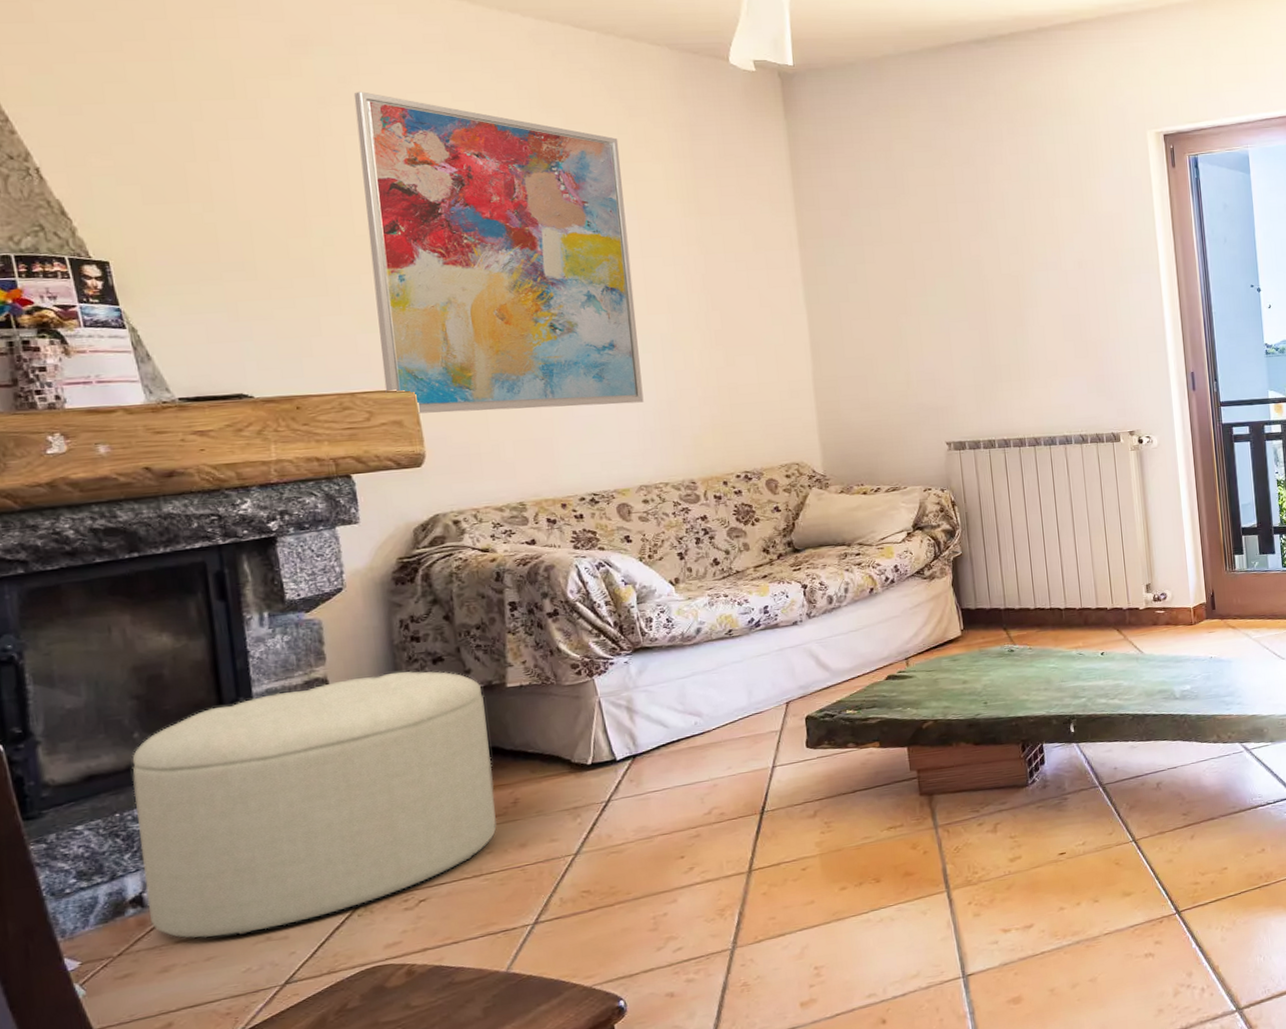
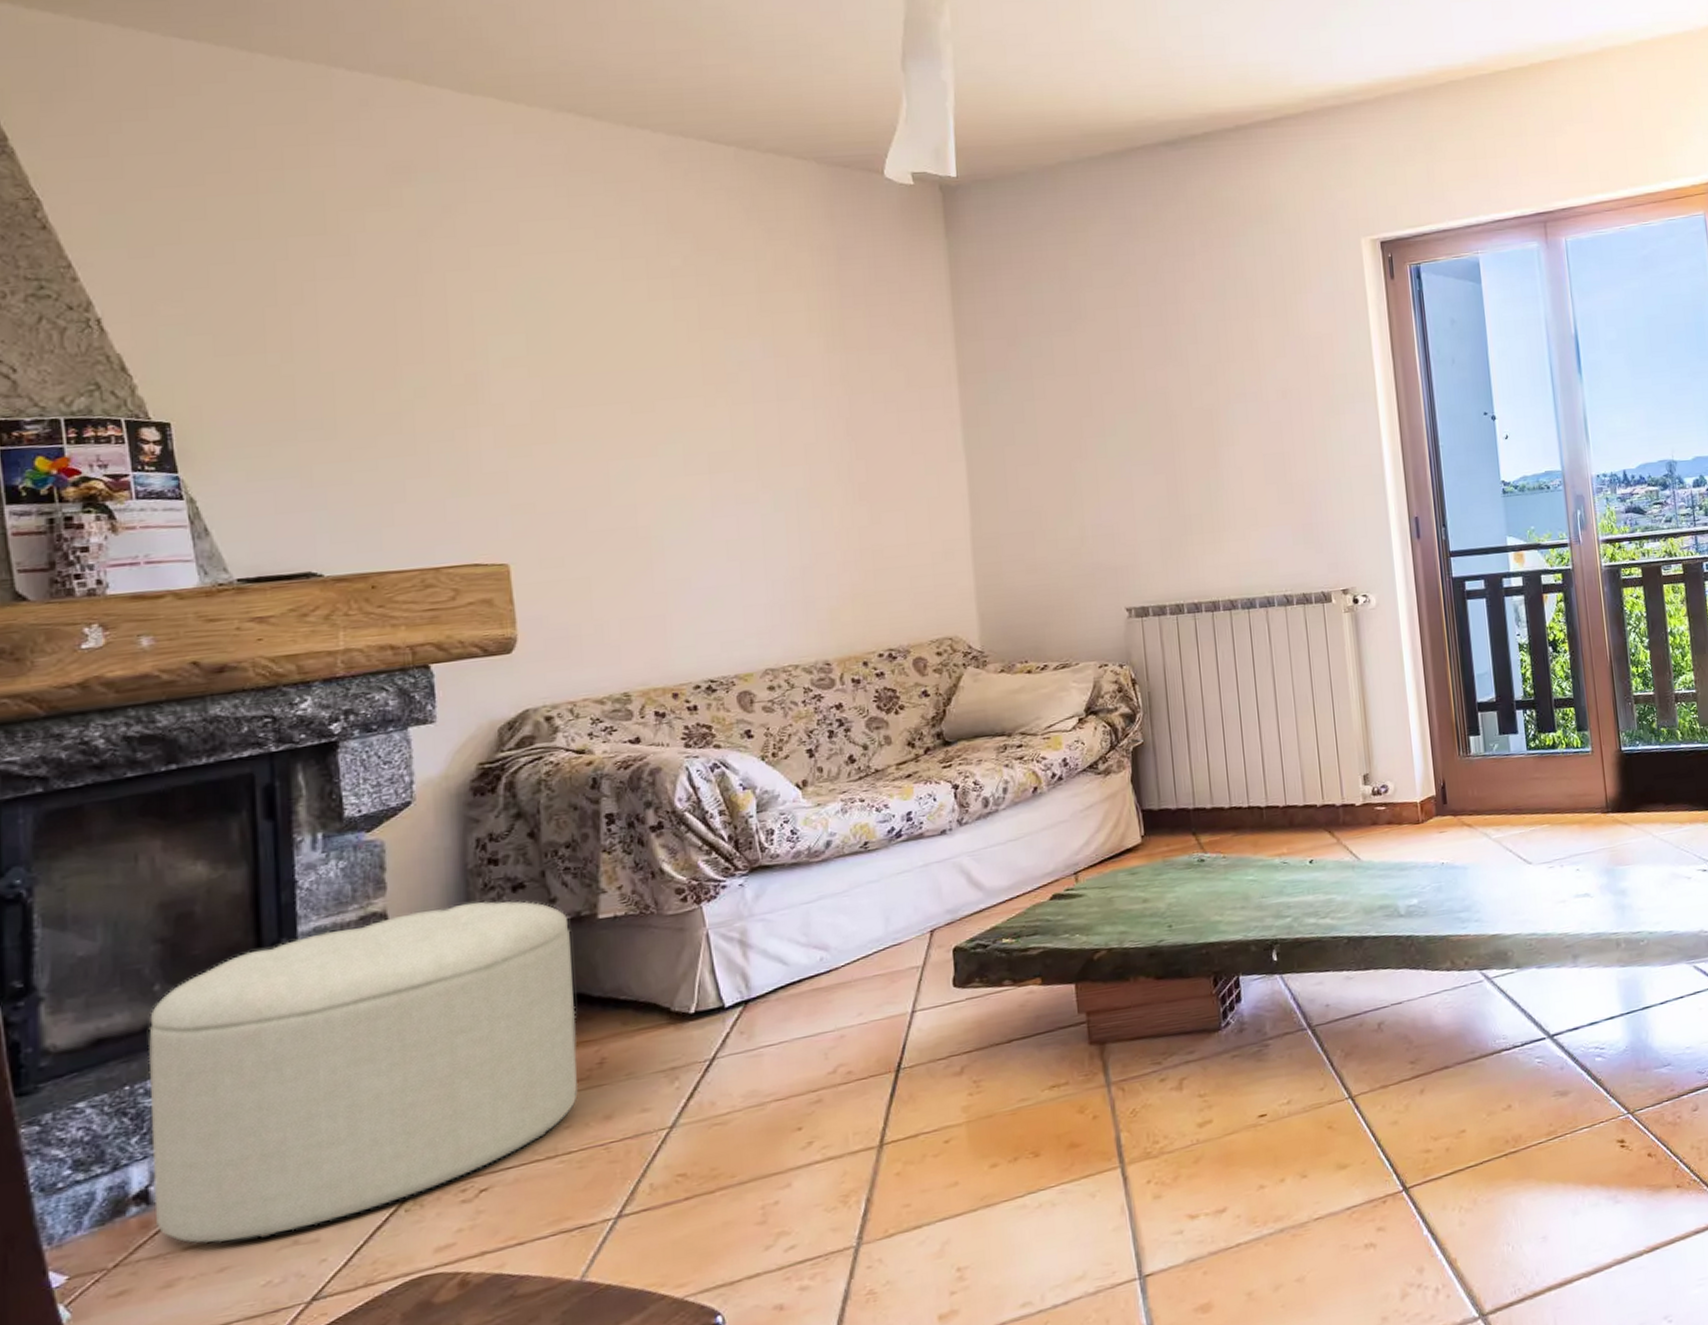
wall art: present [353,91,644,414] -> none [459,221,774,590]

